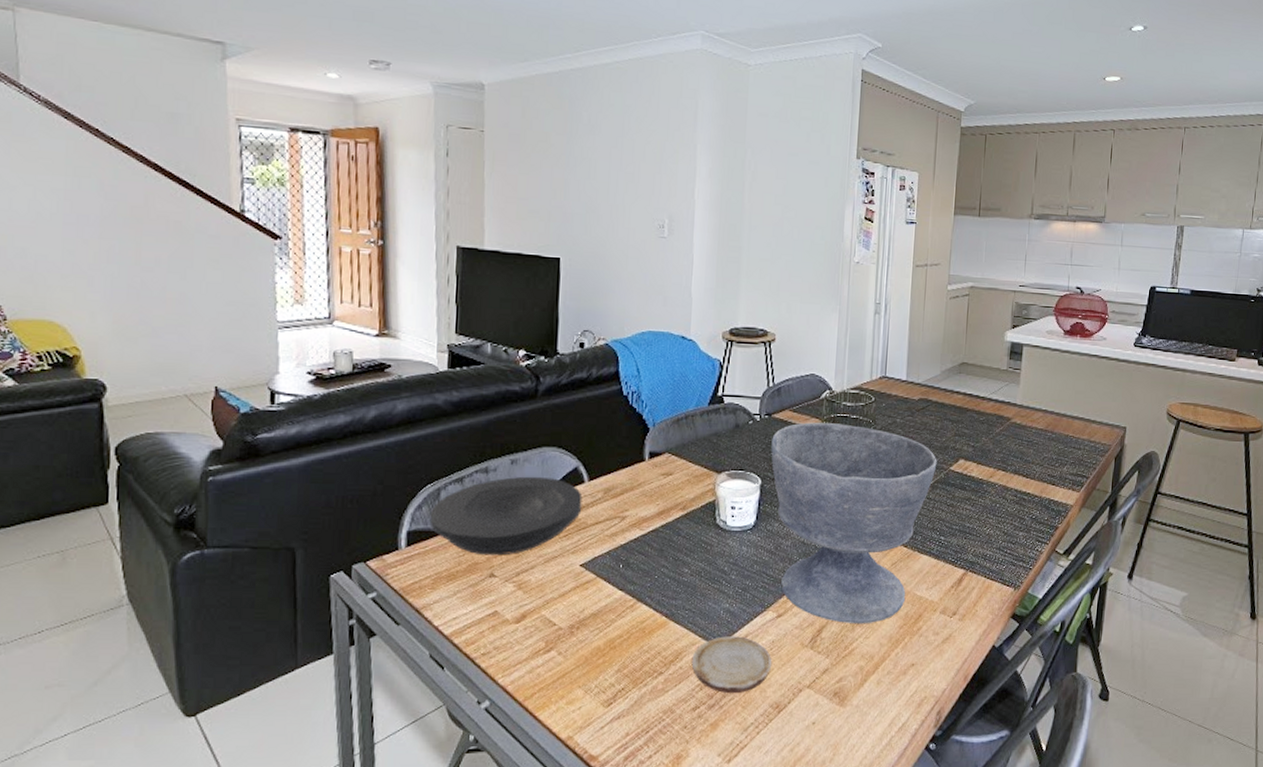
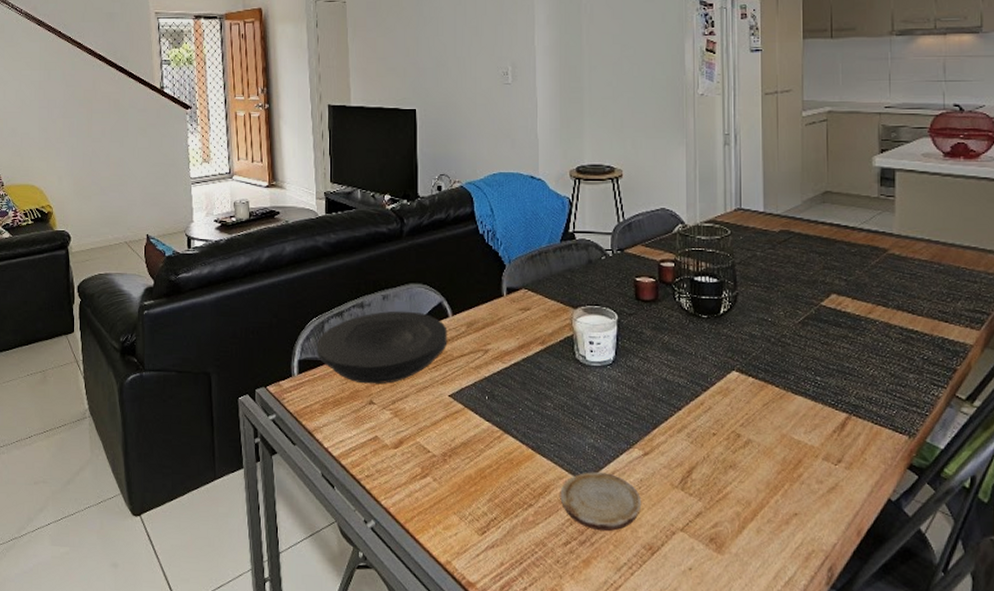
bowl: present [771,422,937,624] -> none [626,257,806,467]

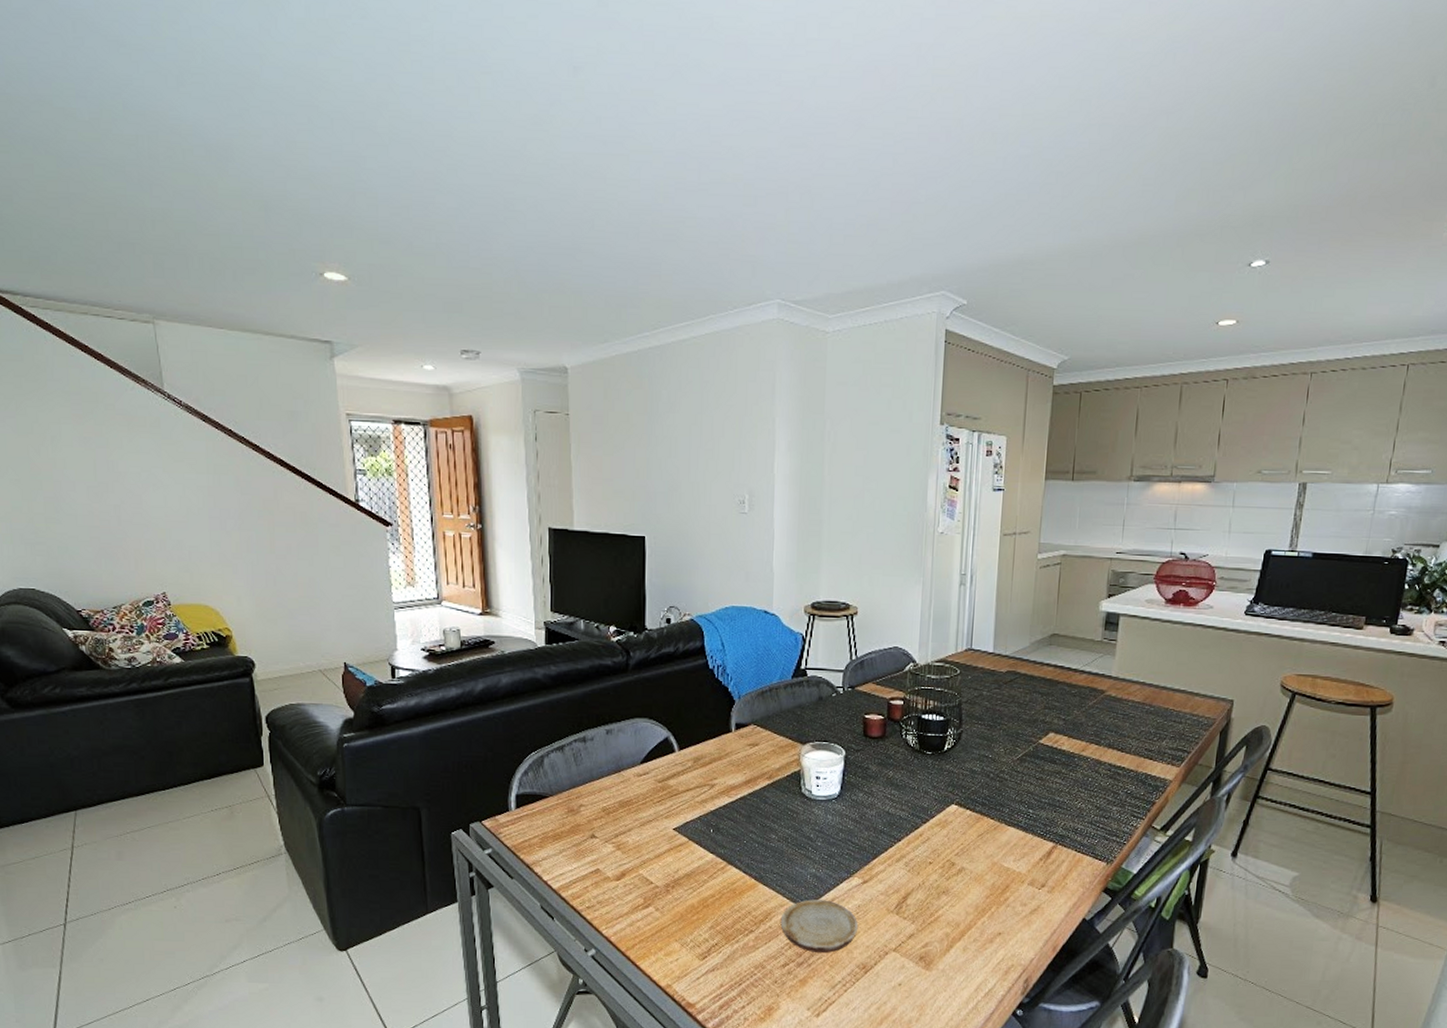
plate: present [316,311,448,384] -> none [535,745,674,819]

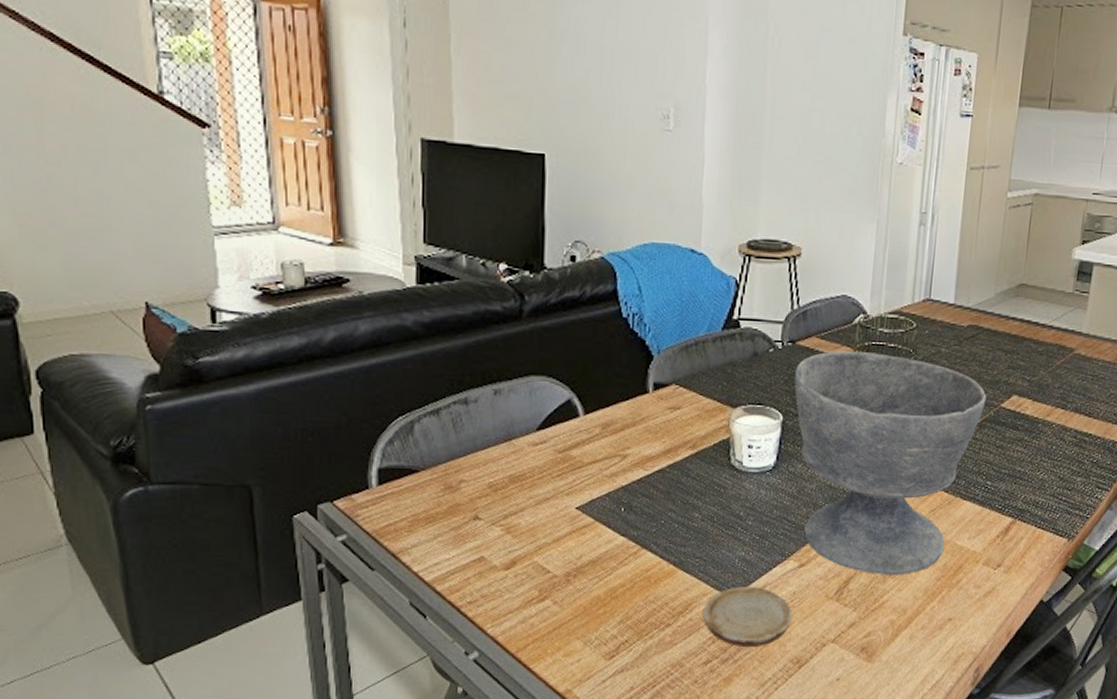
bowl: none [854,695,1026,893] -> present [794,351,987,576]

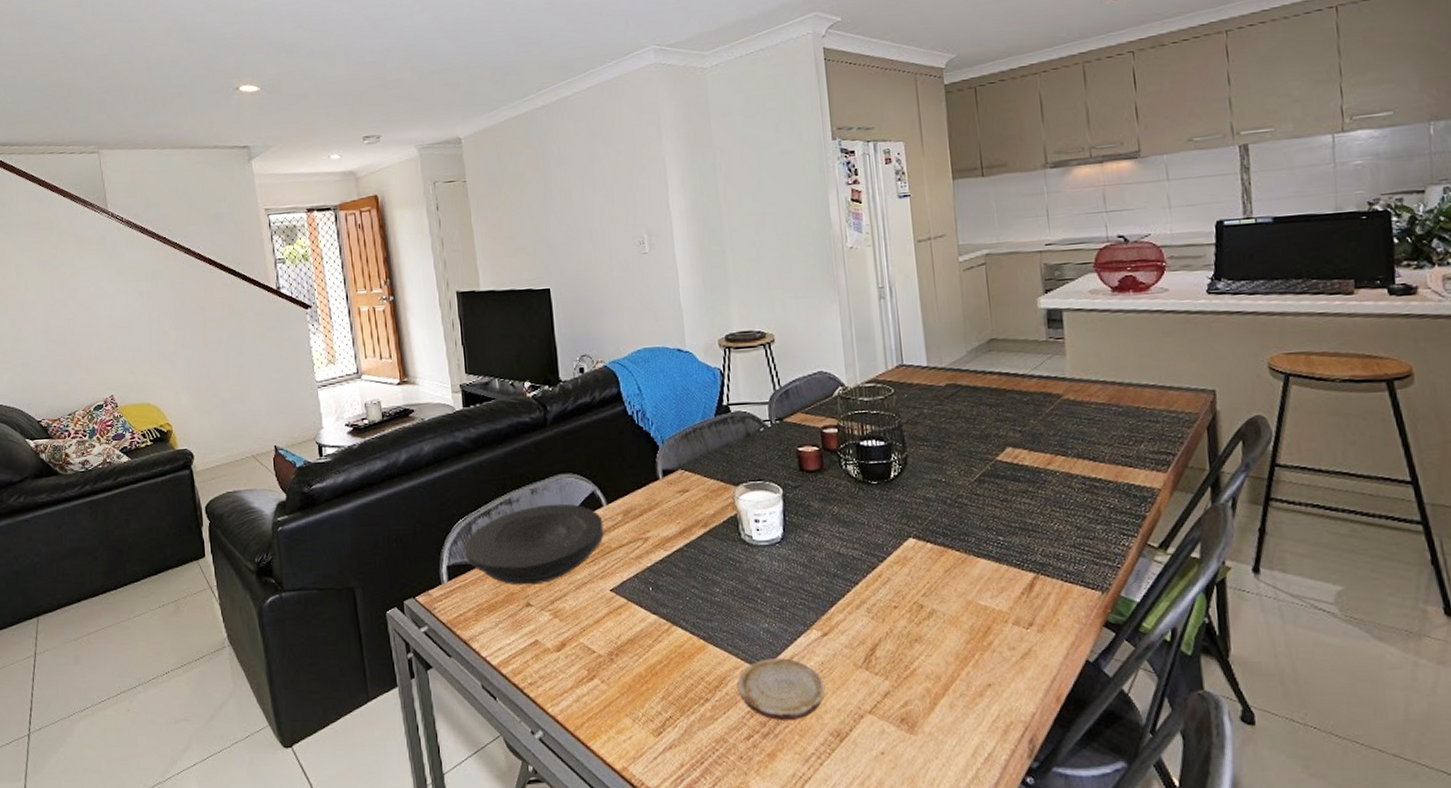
plate: none [403,408,577,496] -> present [464,503,604,585]
bowl: present [794,351,987,576] -> none [787,421,980,641]

